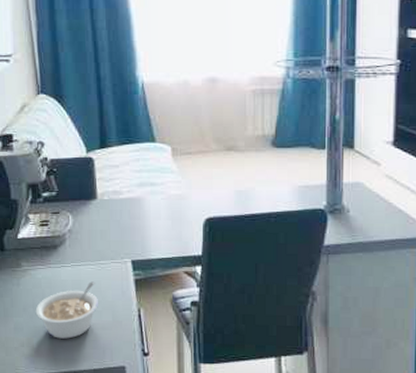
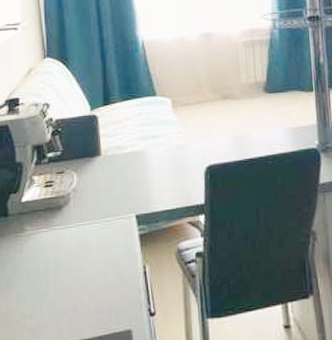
legume: present [35,281,99,339] -> none [38,240,104,306]

